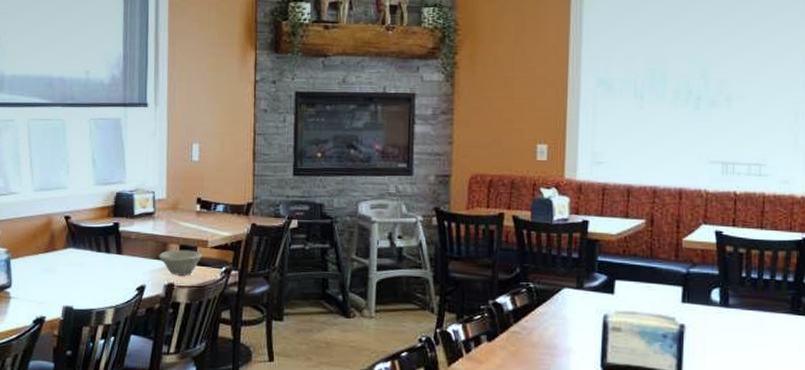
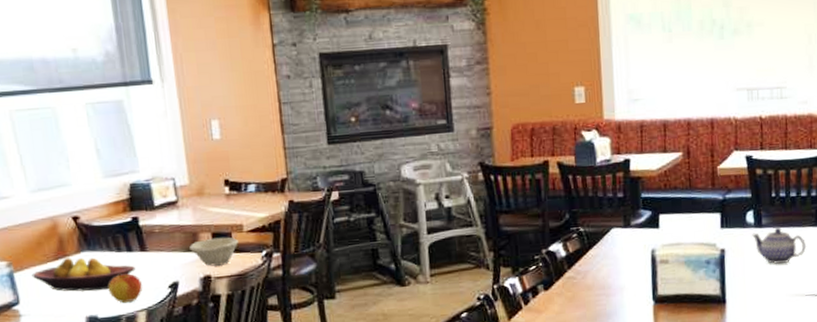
fruit bowl: none [24,252,111,285] -> present [31,257,136,292]
apple: none [85,271,114,299] -> present [108,273,142,304]
teapot: none [717,310,779,349] -> present [752,228,807,265]

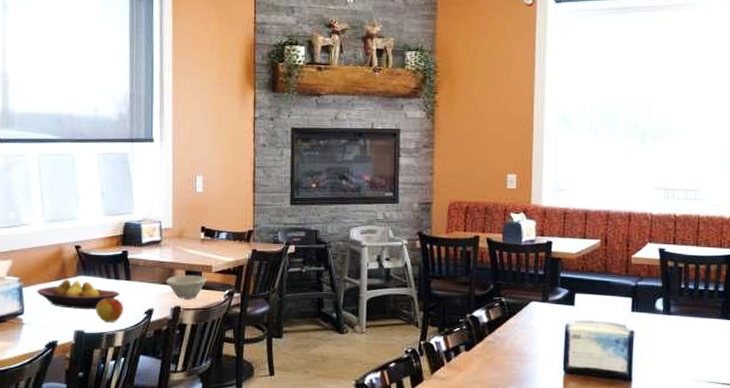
teapot: present [752,228,807,265] -> none [660,317,712,351]

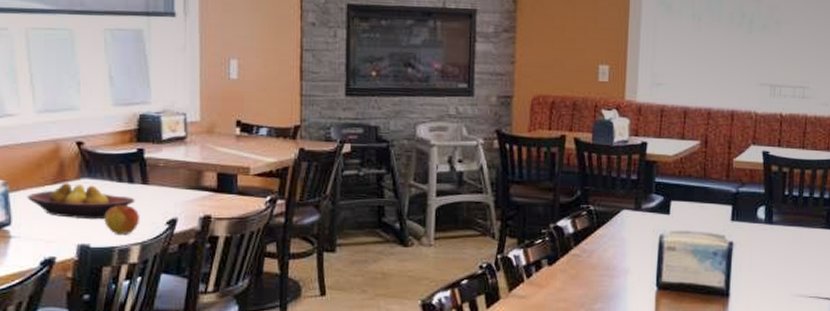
bowl: present [166,275,206,299] -> none [193,178,243,207]

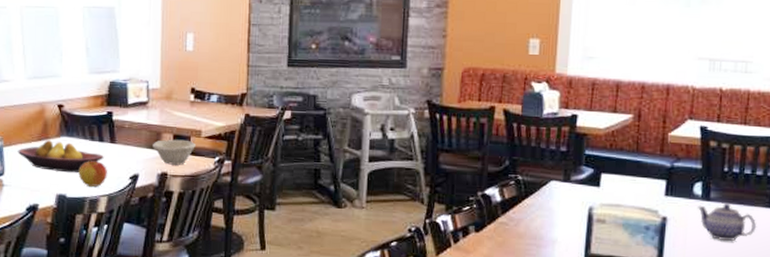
bowl: none [193,178,243,207] -> present [153,139,195,165]
teapot: none [762,226,815,263] -> present [698,204,757,242]

